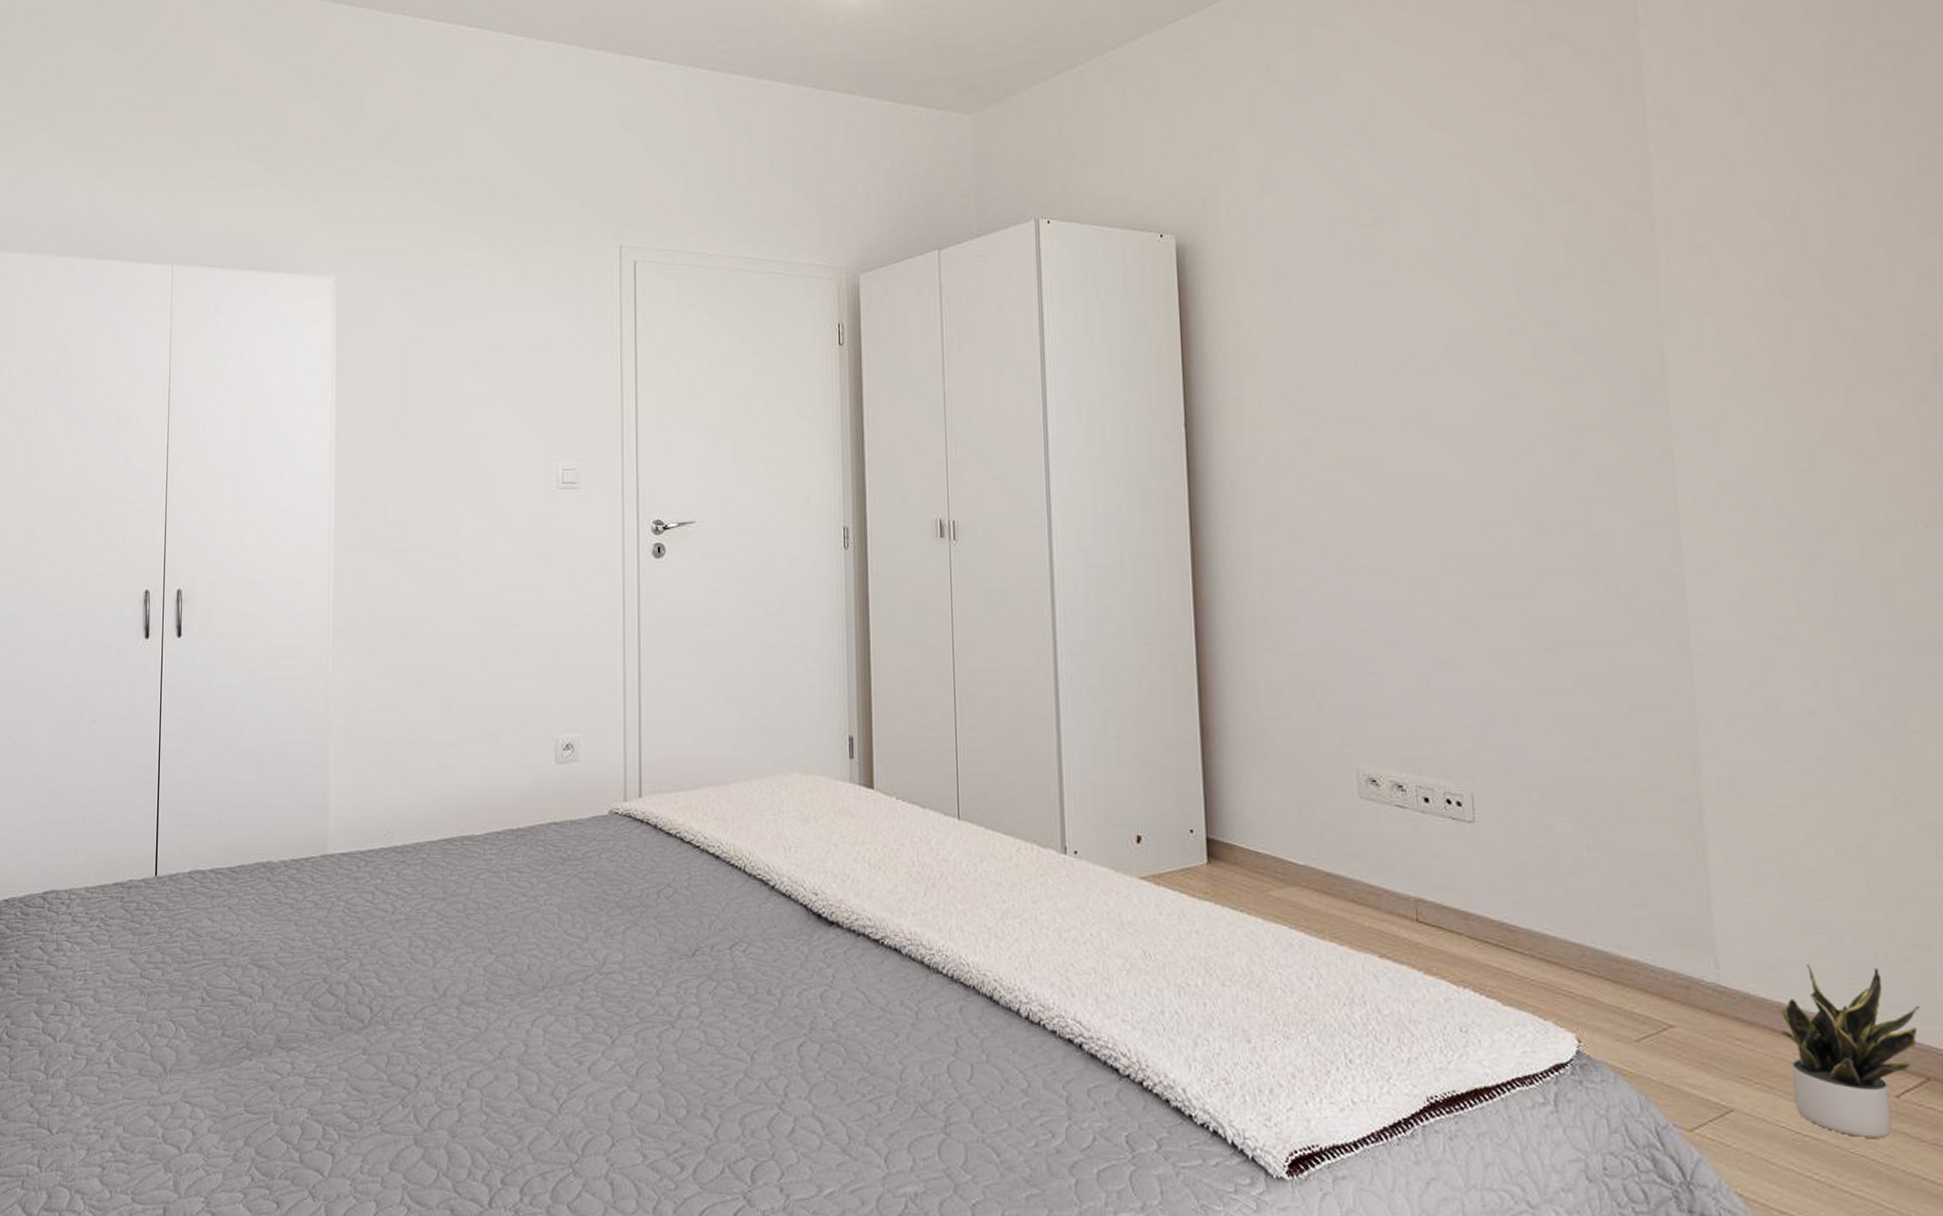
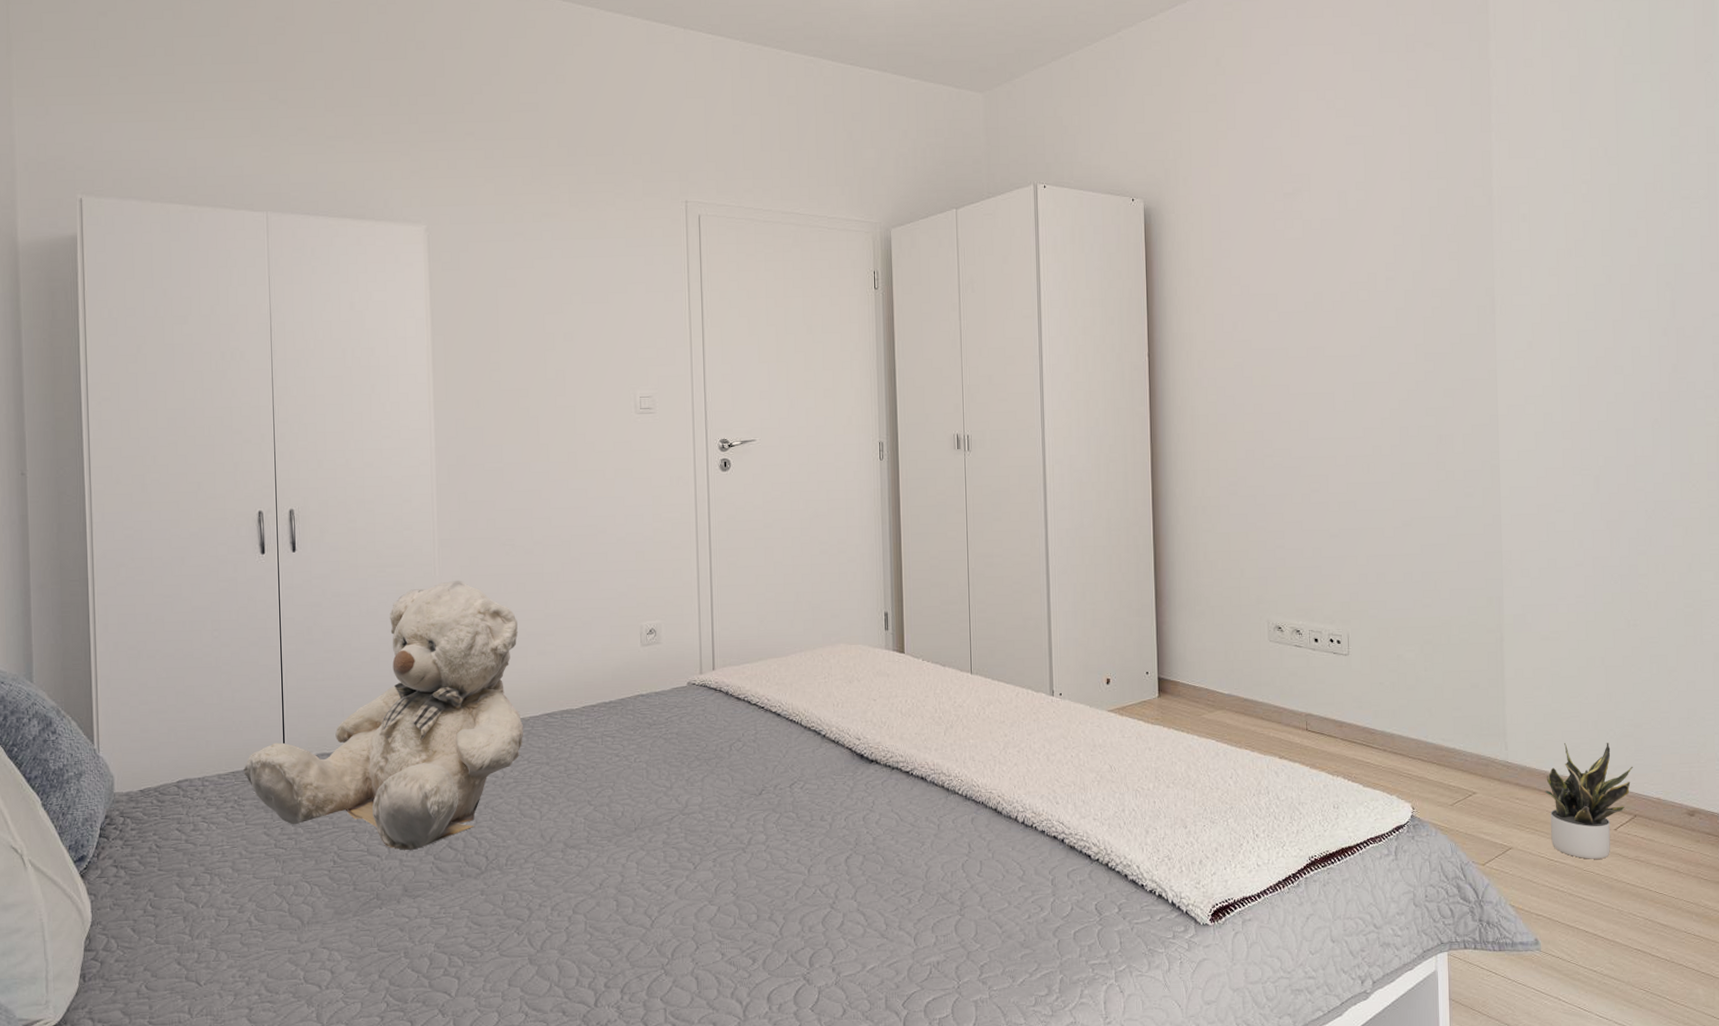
teddy bear: none [112,676,419,994] -> present [243,580,524,851]

